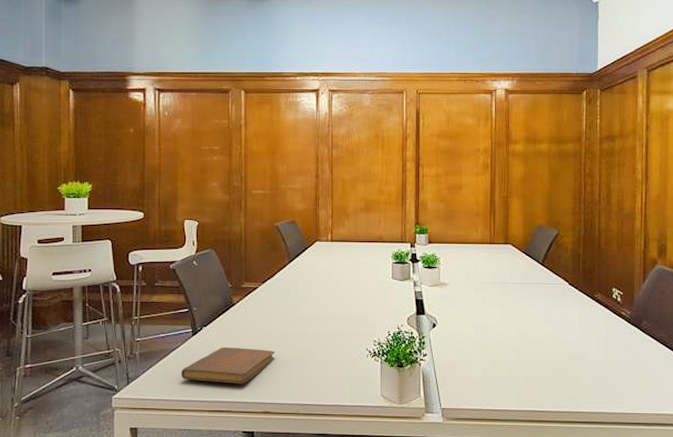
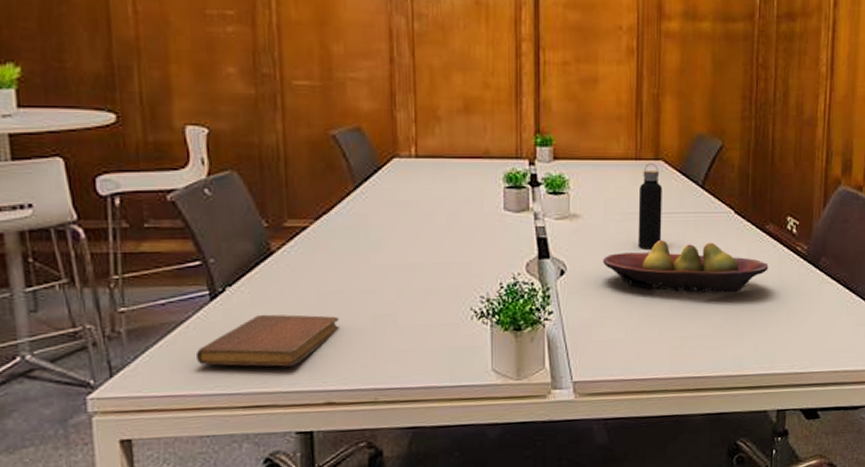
fruit bowl: none [465,304,598,346] -> present [603,240,769,294]
water bottle: none [492,246,511,310] -> present [638,163,662,249]

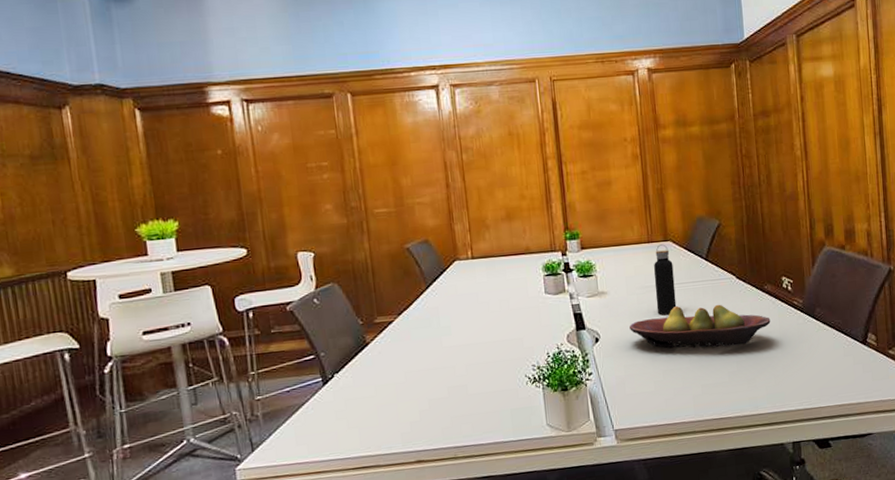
notebook: present [195,314,339,367] -> none [314,390,423,437]

